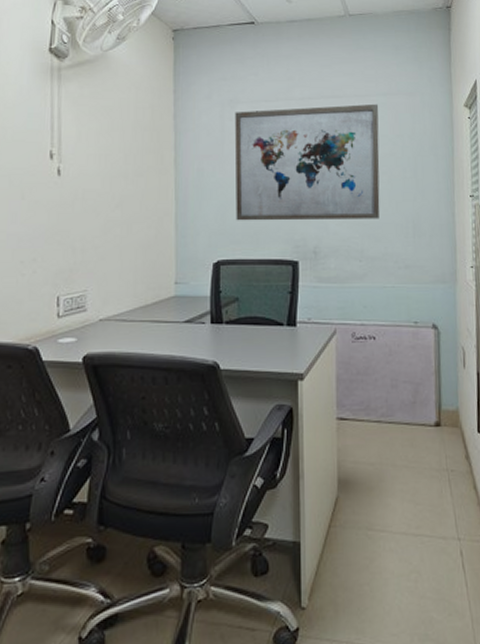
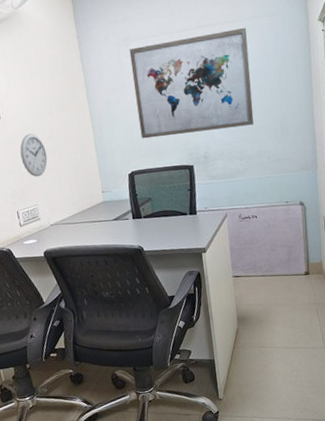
wall clock: none [76,197,111,254] -> present [20,133,48,177]

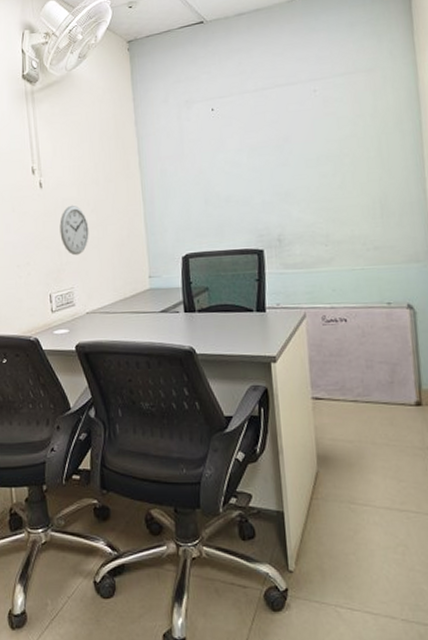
wall art: present [129,27,254,139] -> none [191,85,344,216]

